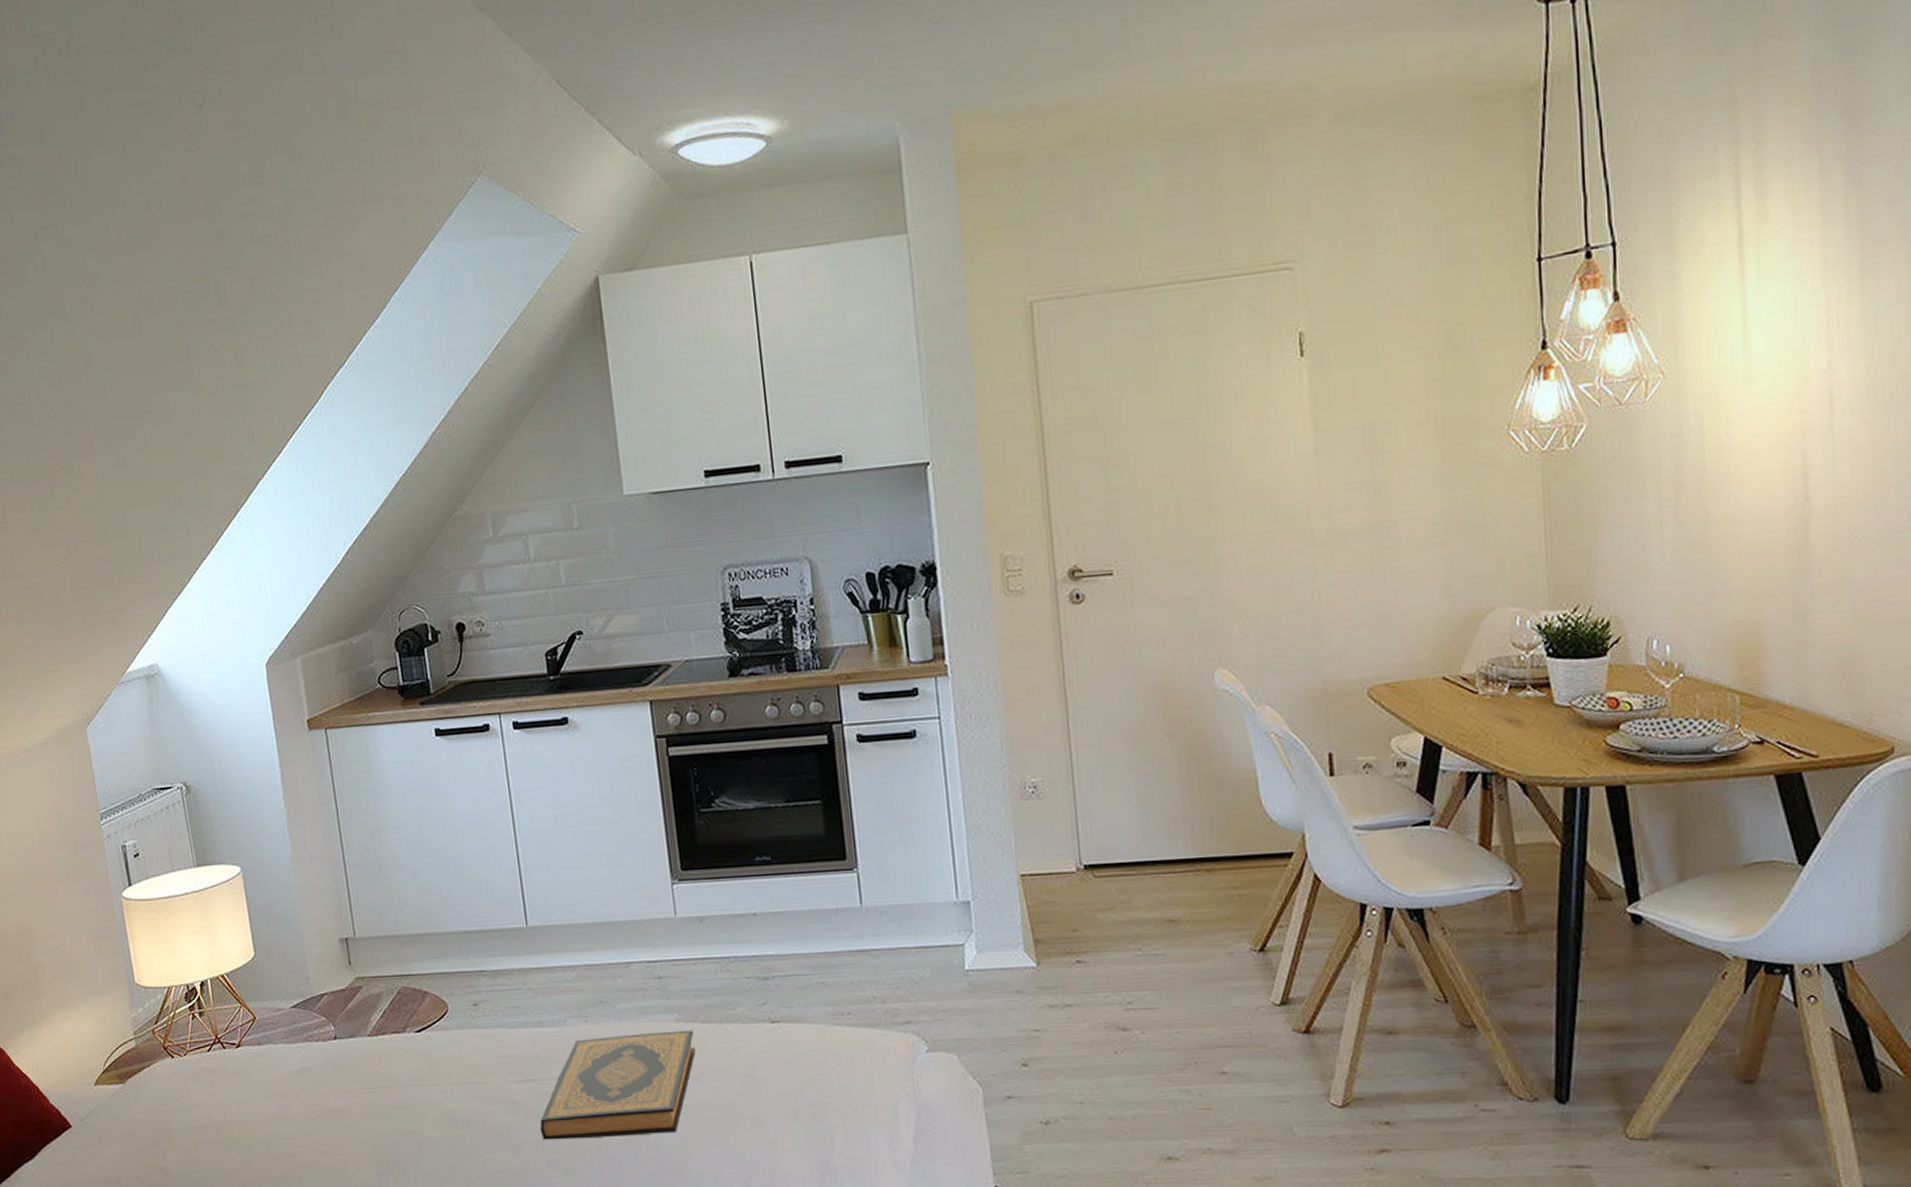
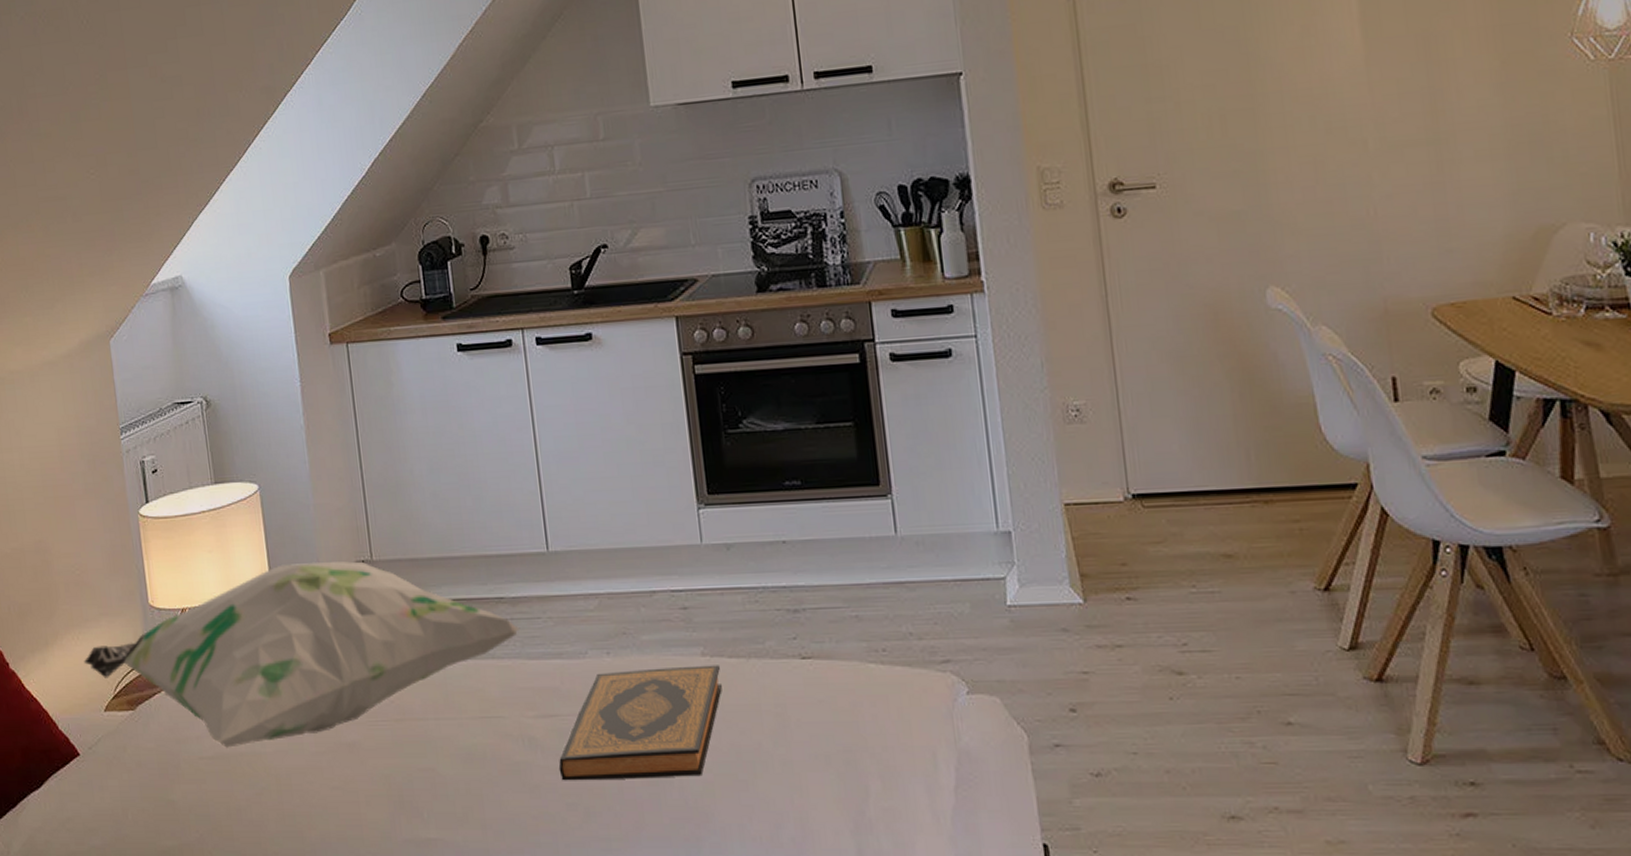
decorative pillow: none [72,939,501,1117] -> present [83,561,520,748]

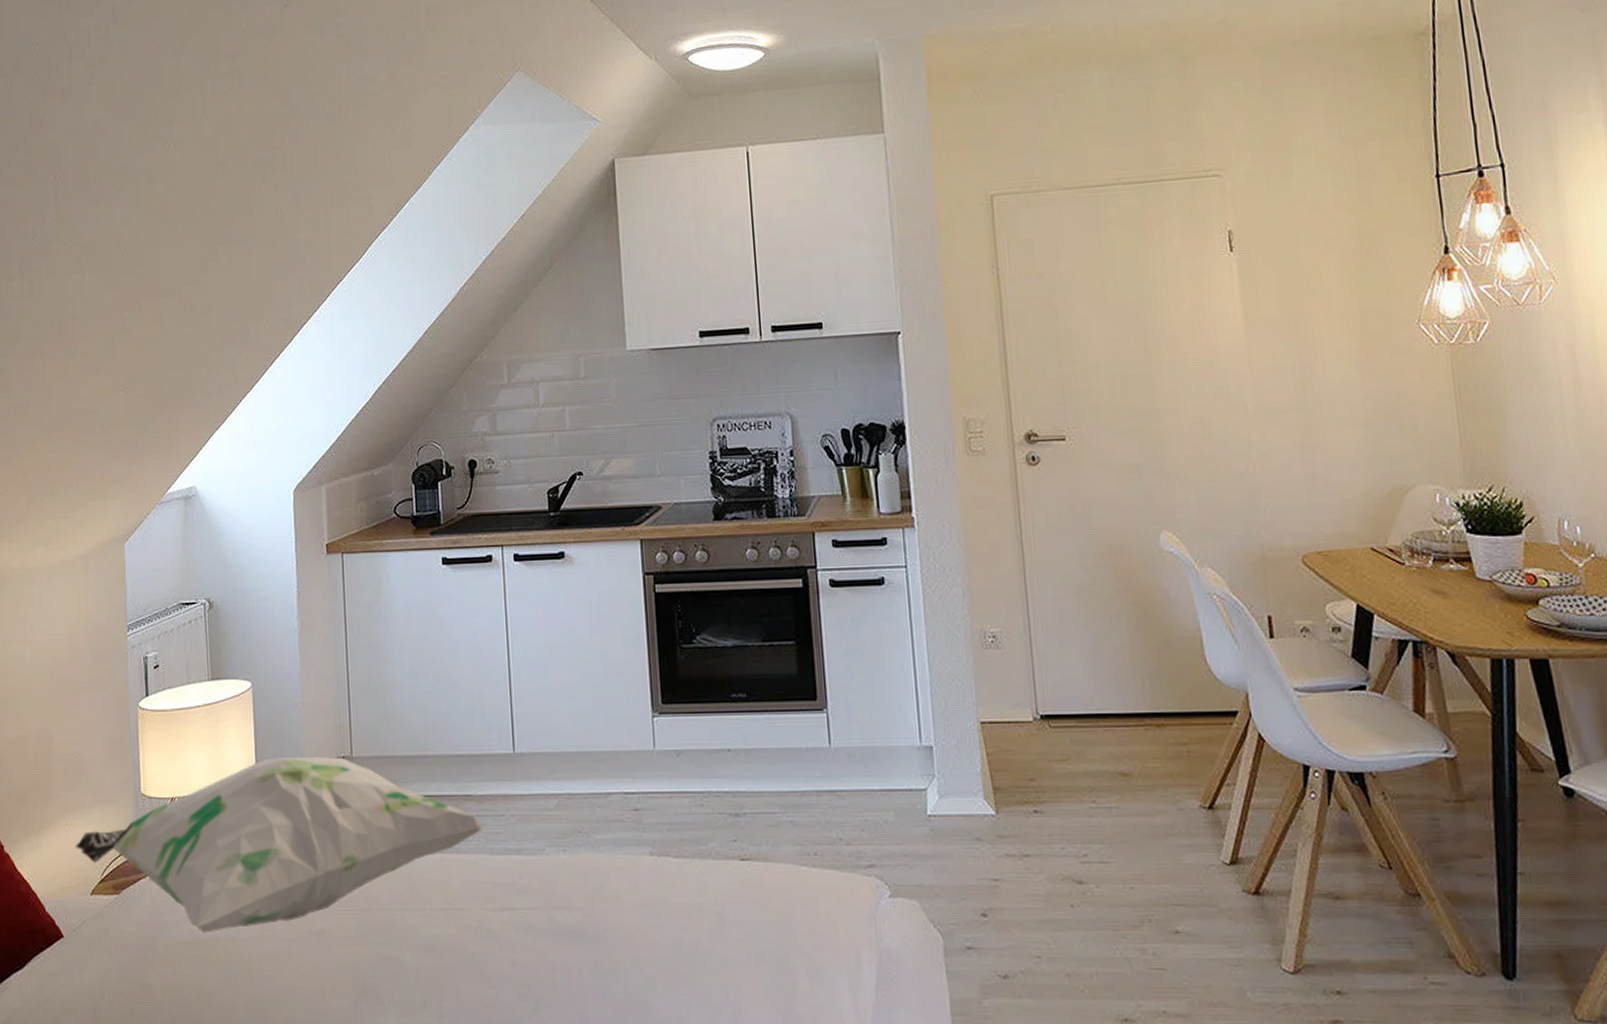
hardback book: present [558,665,722,781] -> none [513,864,667,973]

